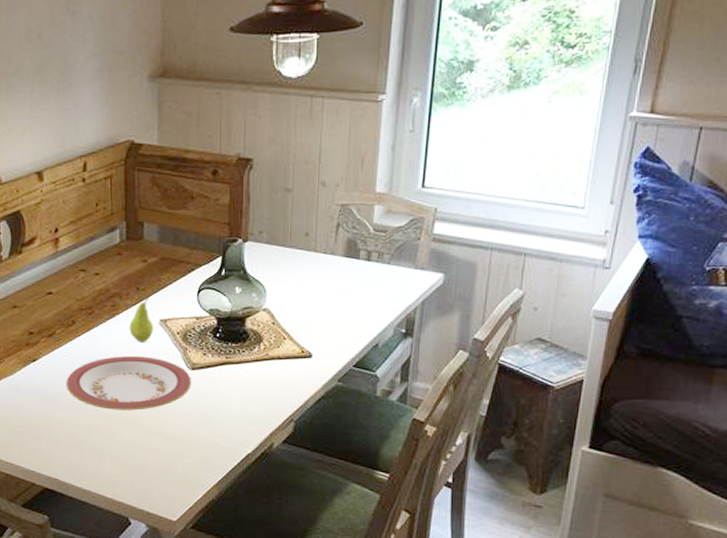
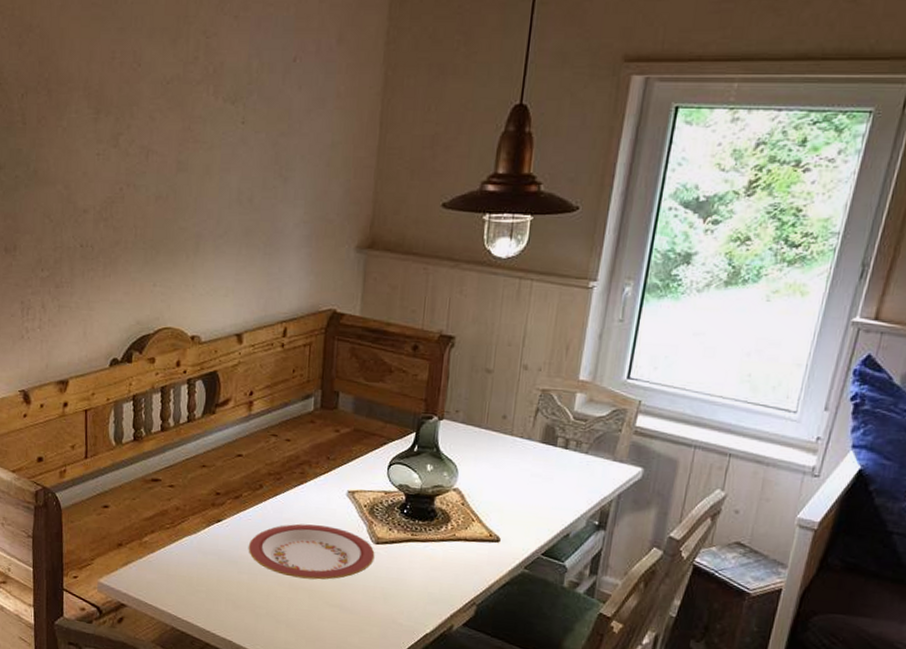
fruit: present [129,296,154,342] -> none [316,466,341,512]

